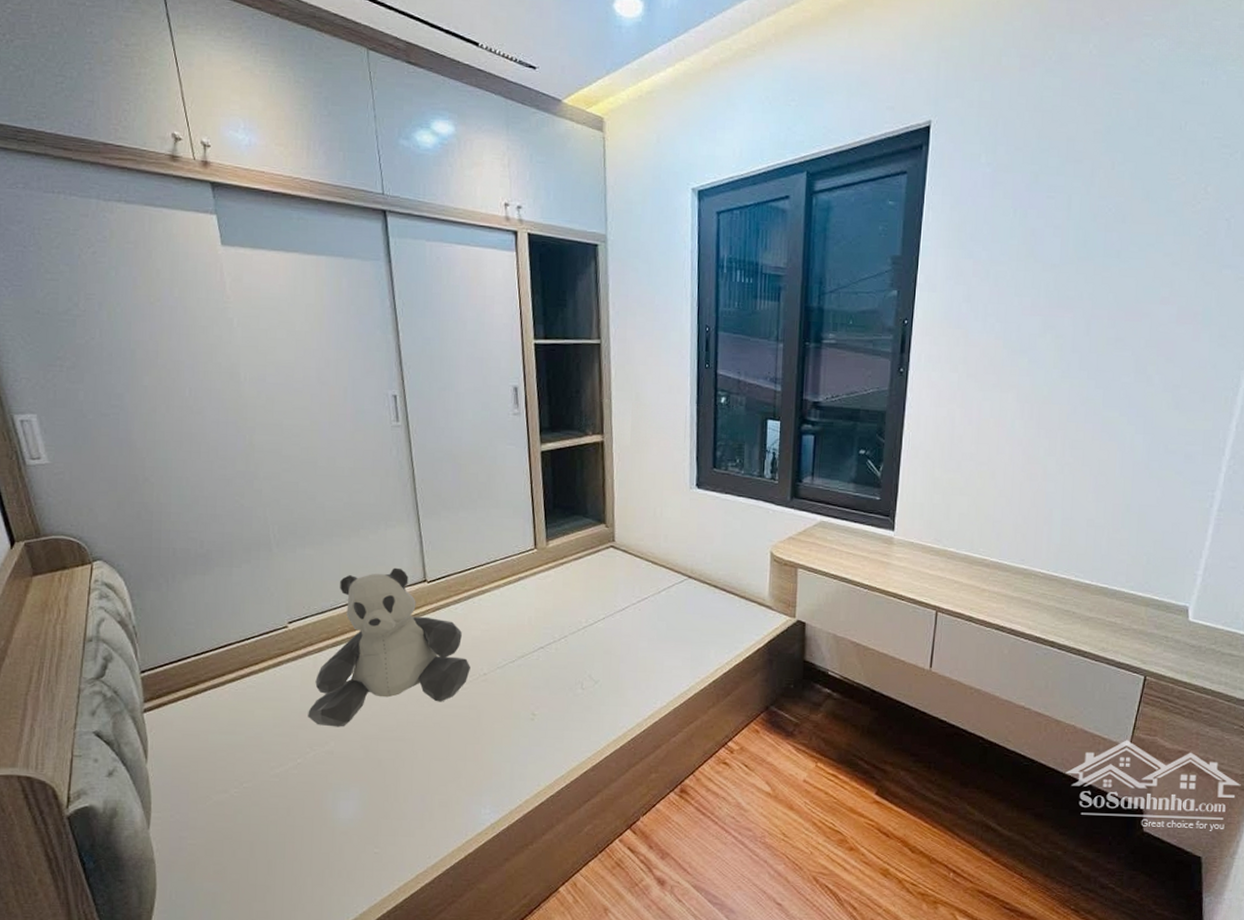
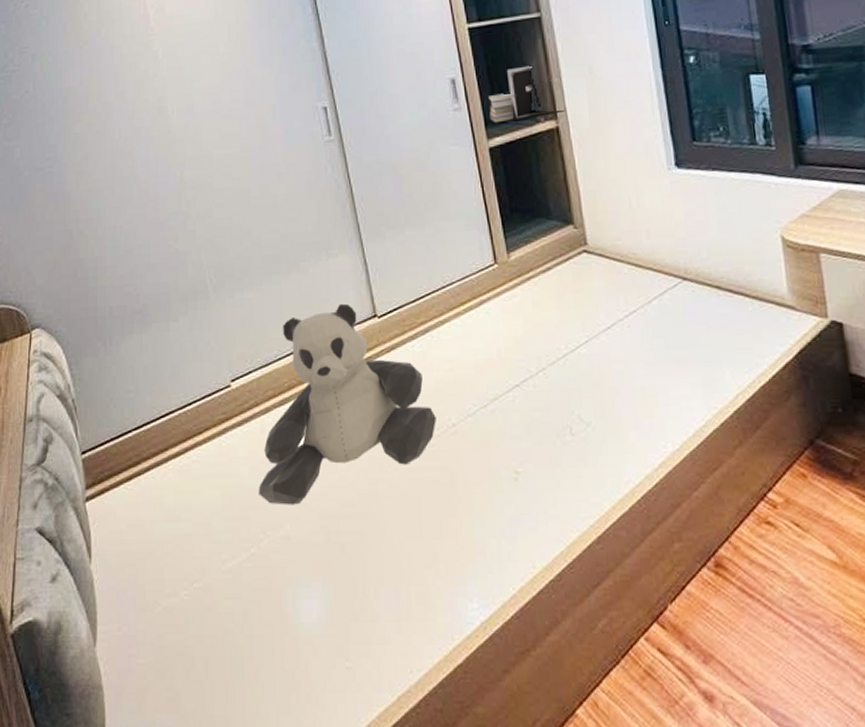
books: none [544,405,567,431] -> present [488,93,514,124]
picture frame: none [564,384,611,432] -> present [507,65,566,122]

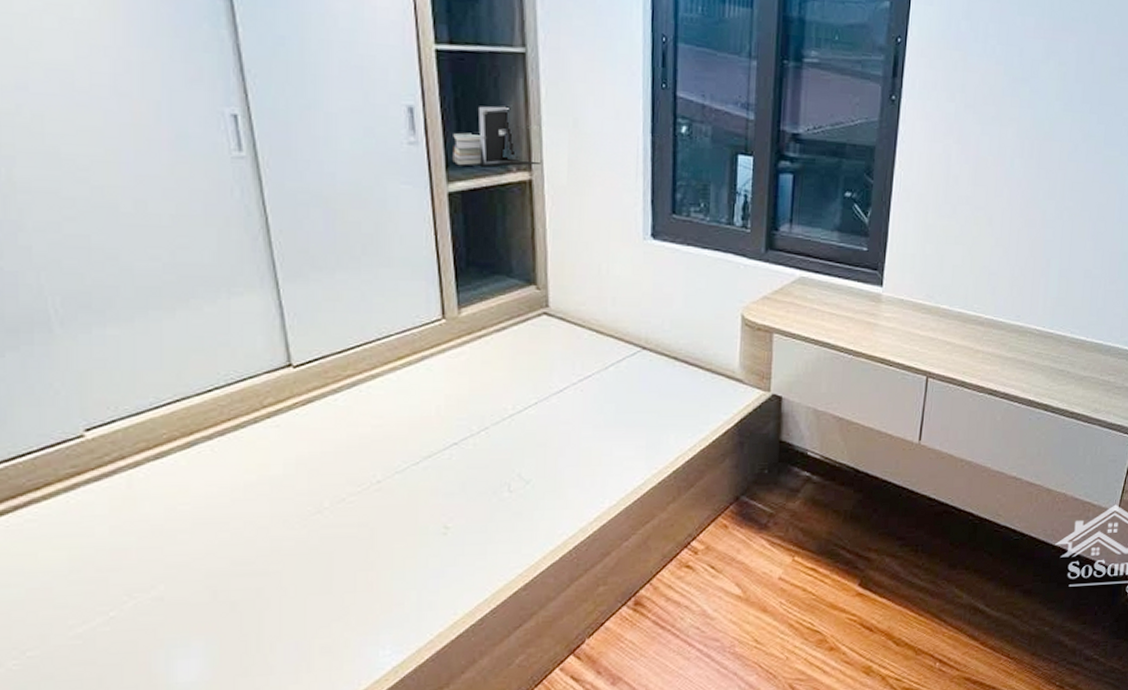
teddy bear: present [258,303,436,505] -> none [122,349,358,566]

